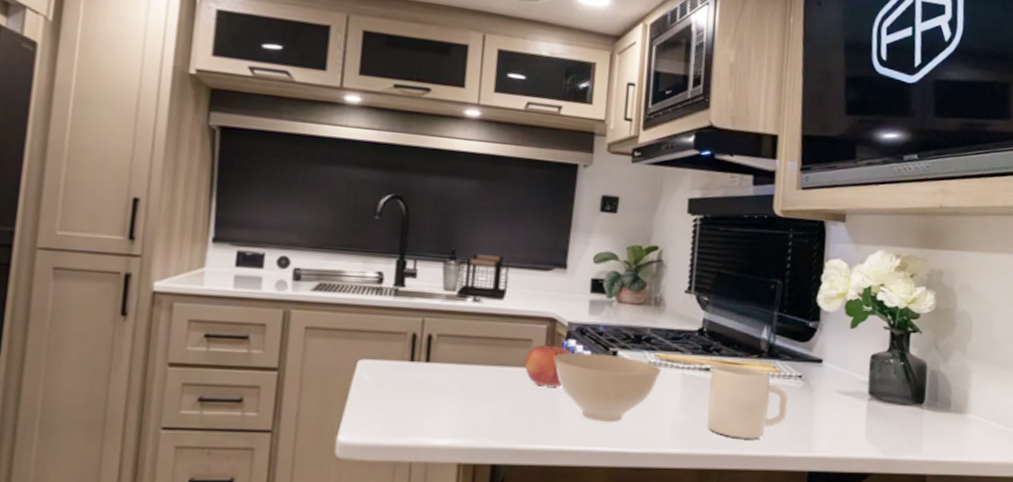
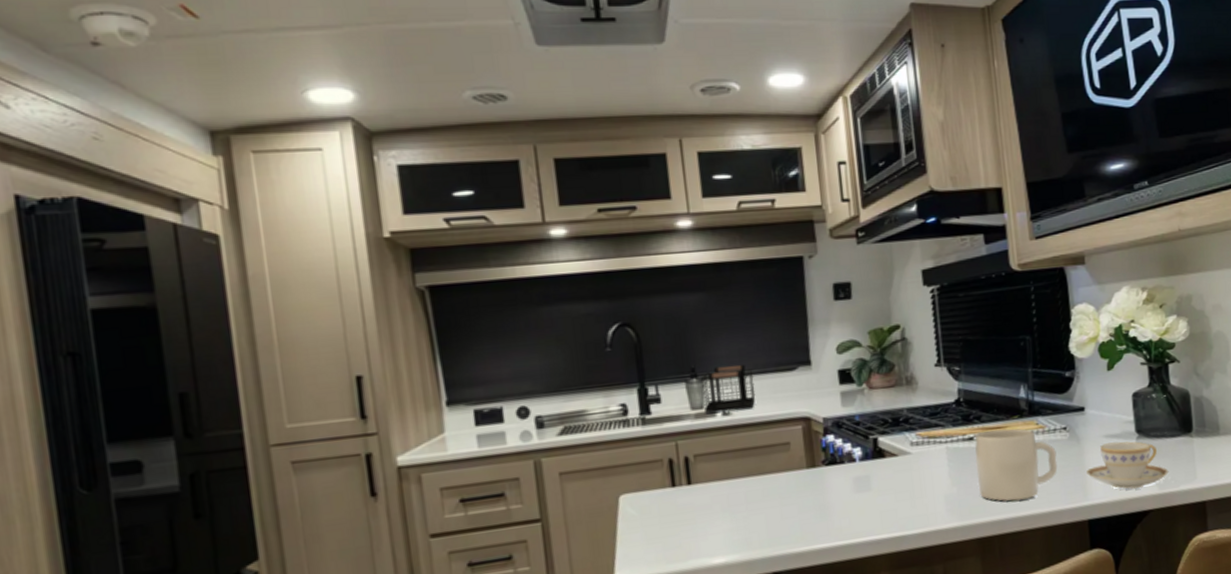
fruit: present [524,342,572,387] -> none [786,441,832,487]
bowl: present [553,352,662,423] -> none [815,442,925,512]
teacup: none [814,399,895,449] -> present [1086,441,1169,489]

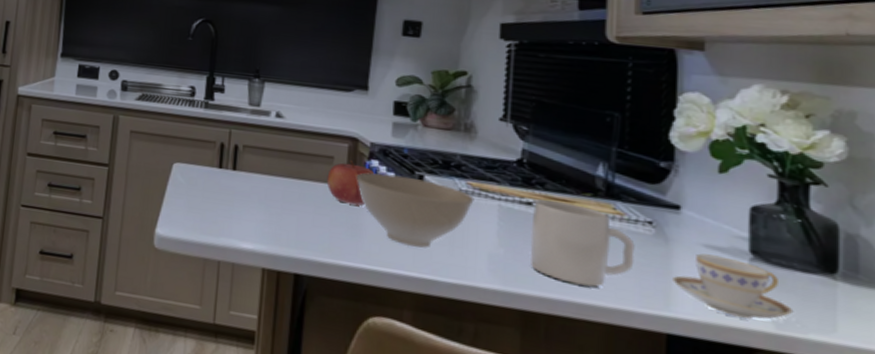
dish rack: present [701,364,756,414] -> none [261,72,311,118]
fruit: none [786,441,832,487] -> present [326,161,375,206]
bowl: none [815,442,925,512] -> present [356,172,474,248]

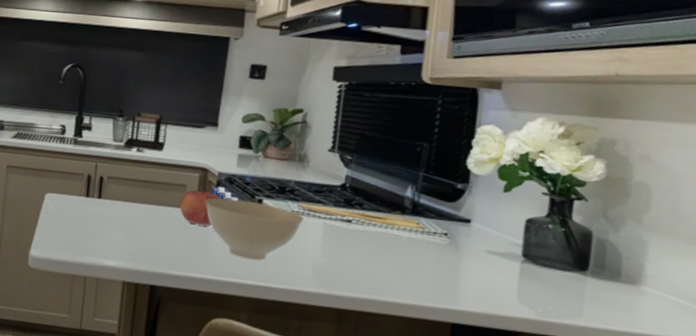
dish rack: none [261,72,311,118] -> present [123,112,169,152]
mug: present [530,199,635,287] -> none [347,217,432,288]
teacup: present [673,253,794,320] -> none [460,258,552,309]

